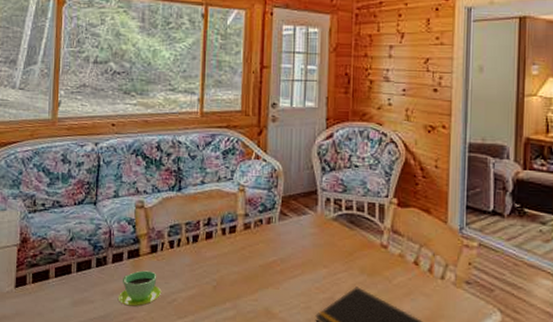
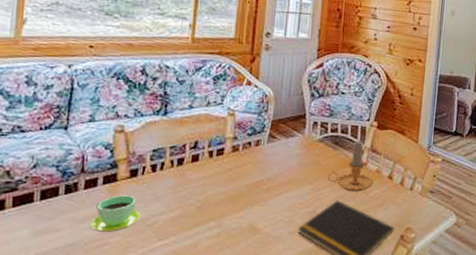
candle: none [345,219,398,279] -> present [328,140,374,192]

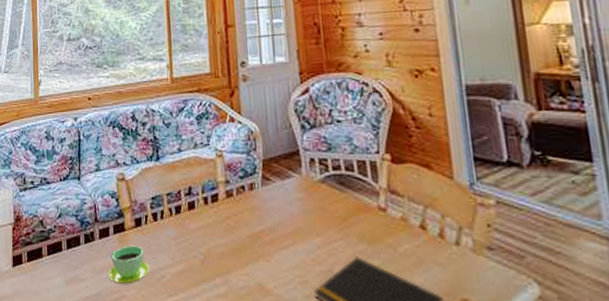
candle: present [328,140,374,192] -> none [339,179,402,247]

